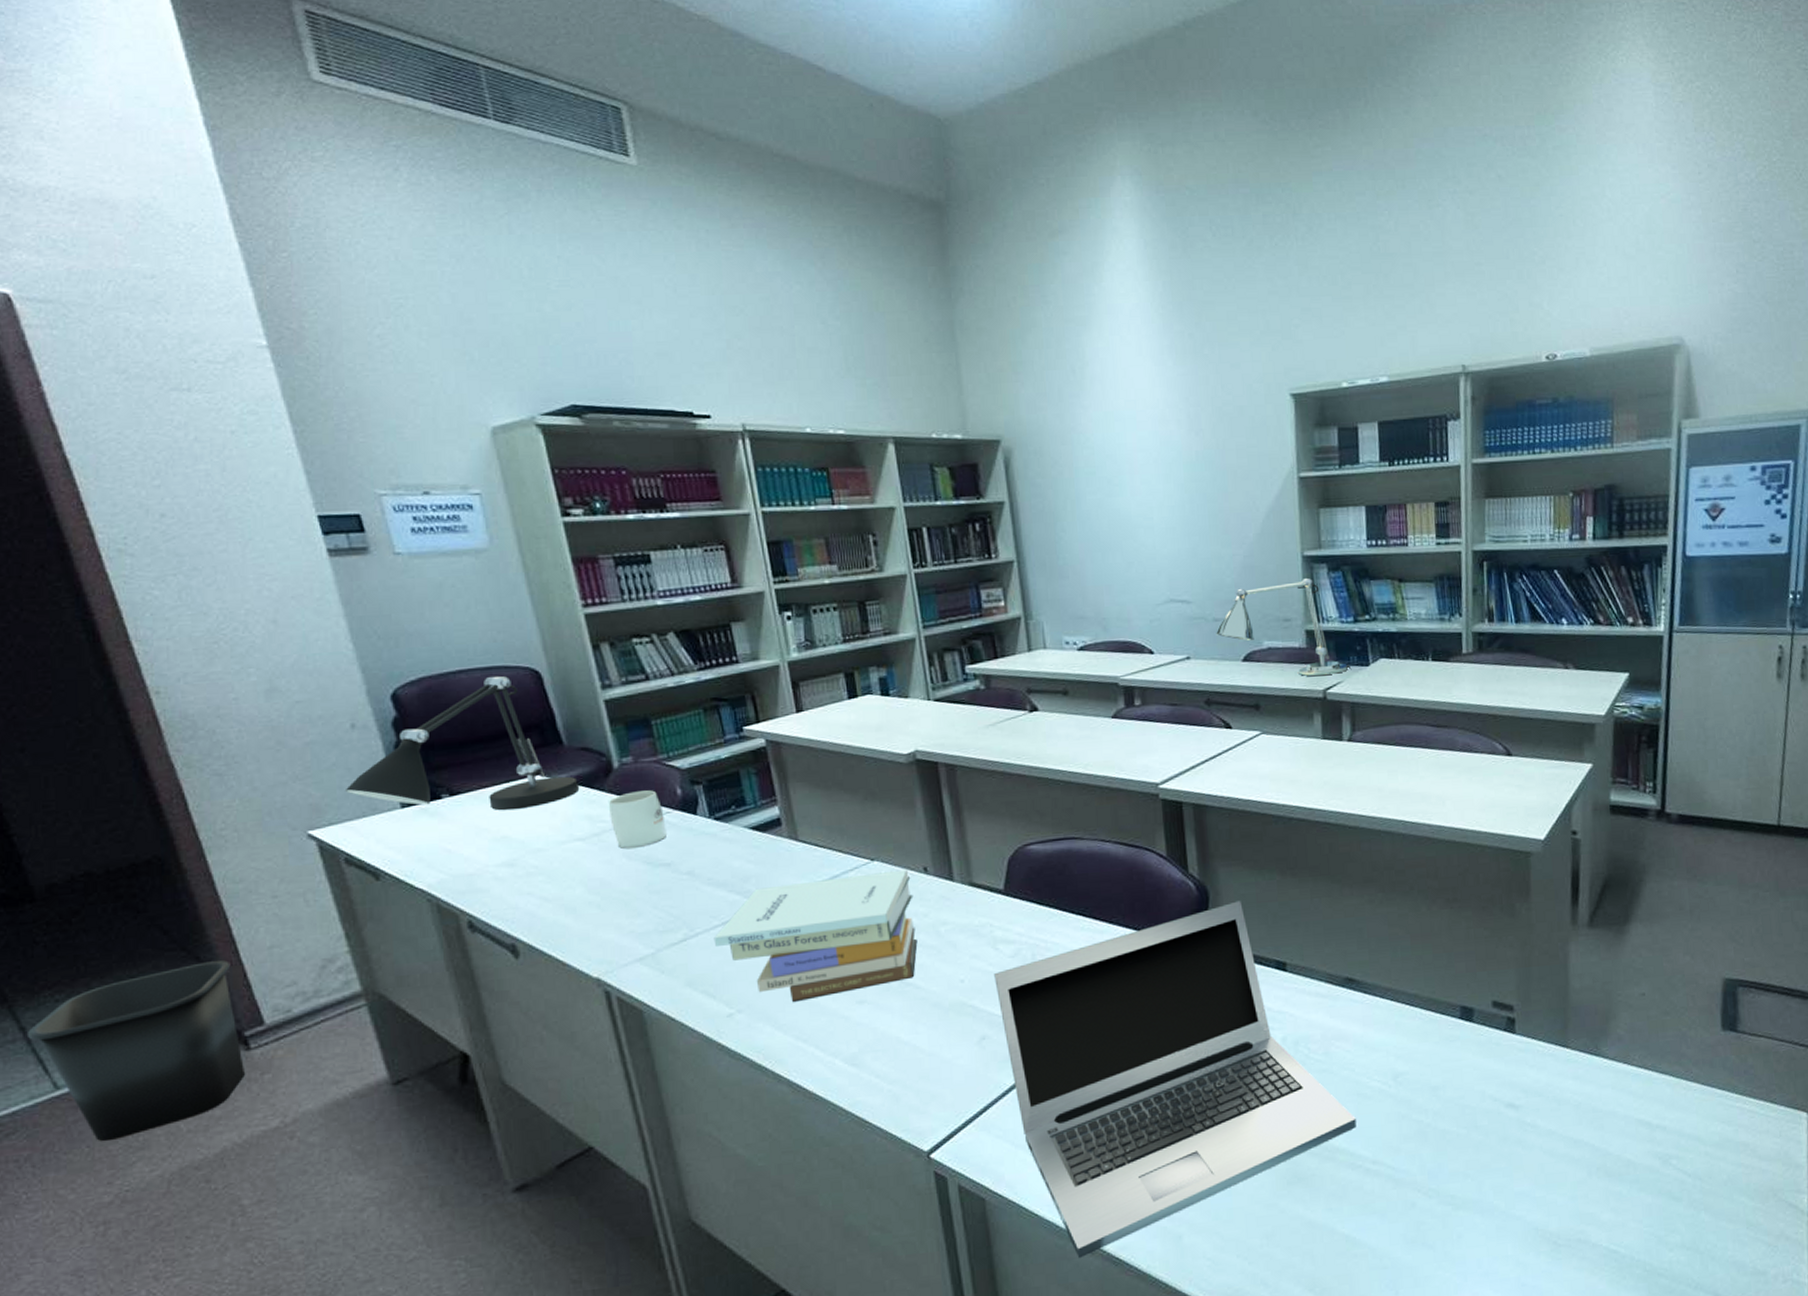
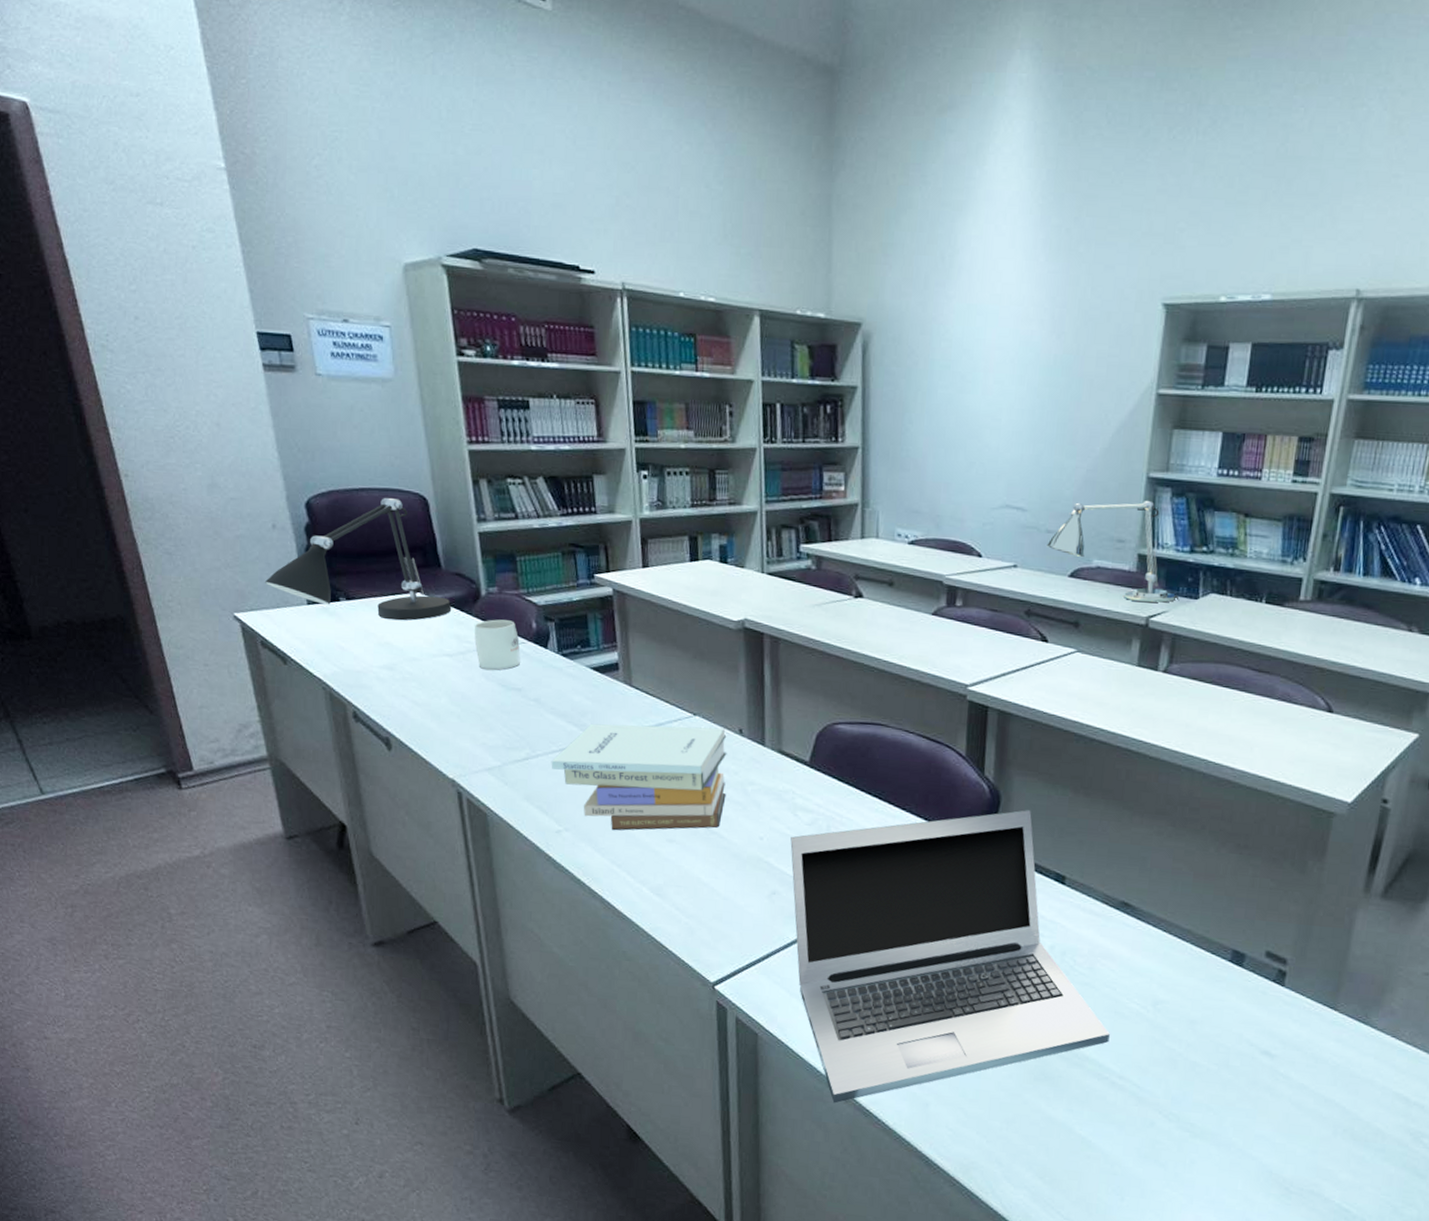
waste bin: present [26,960,245,1141] -> none [22,710,177,842]

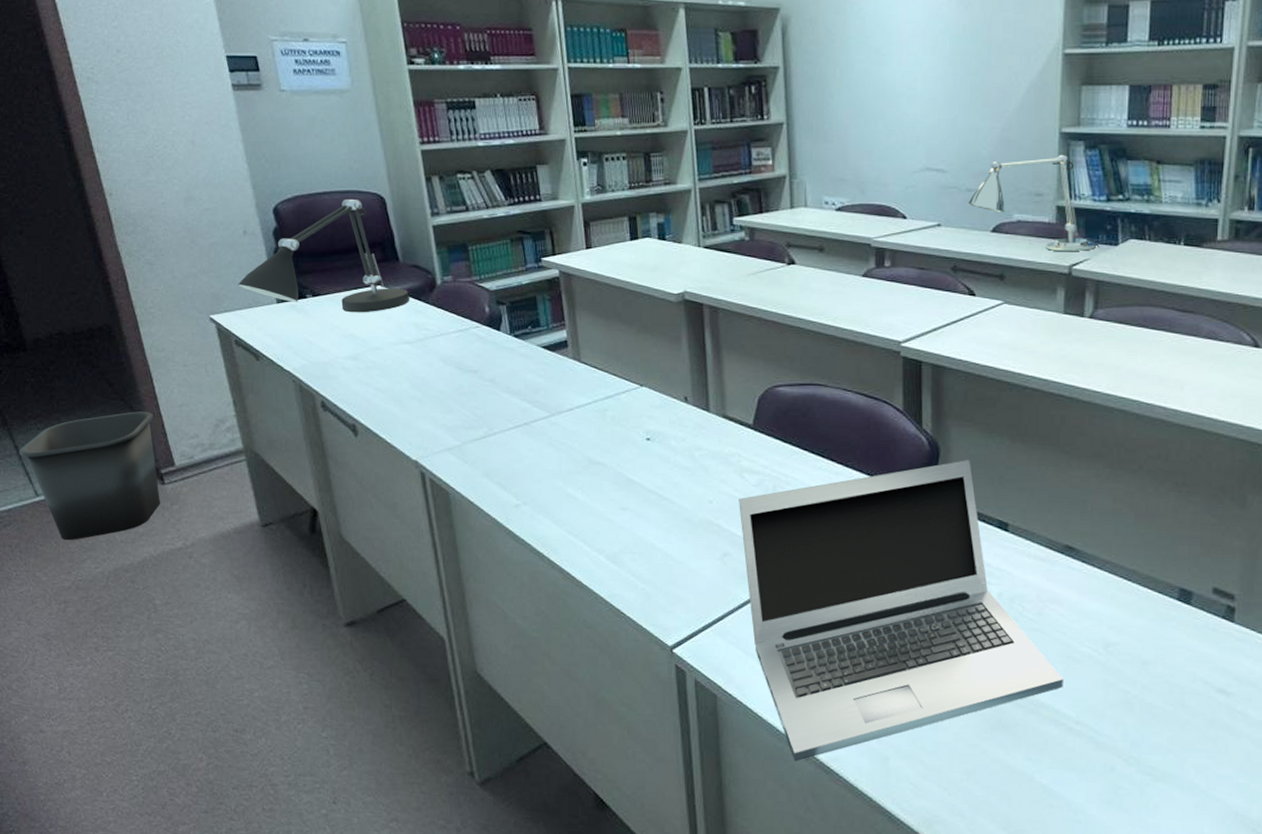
waste bin: none [22,710,177,842] -> present [19,411,160,540]
mug: present [474,619,520,671] -> none [432,306,475,355]
books: present [551,723,727,831] -> none [507,397,675,502]

